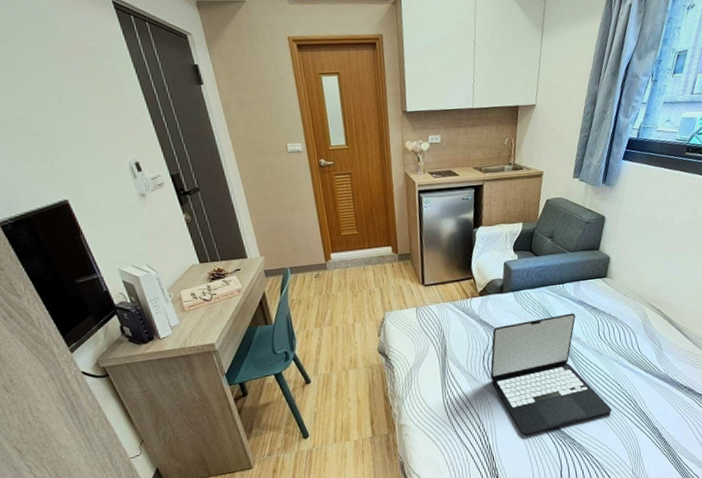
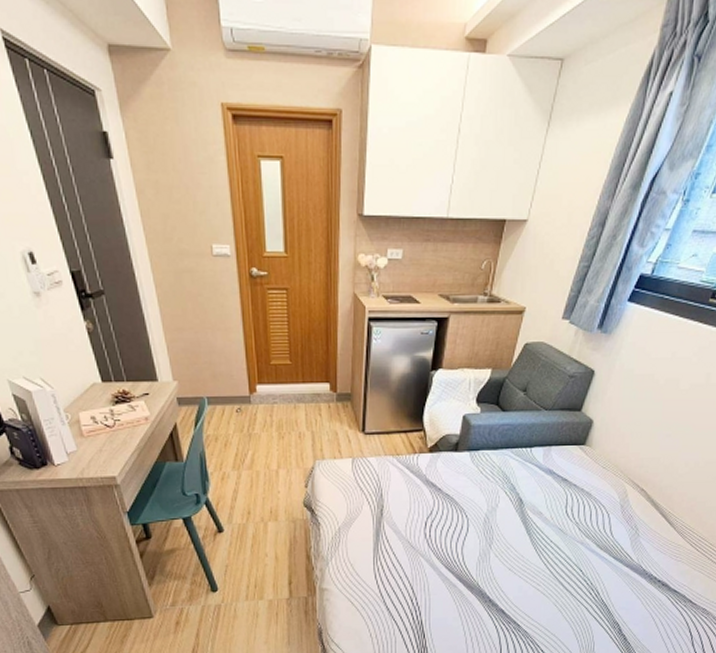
laptop: present [490,313,612,436] -> none [431,483,569,615]

